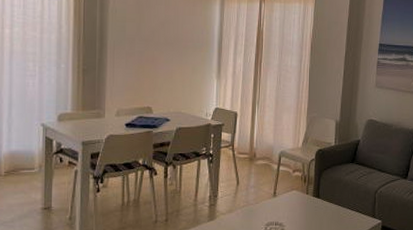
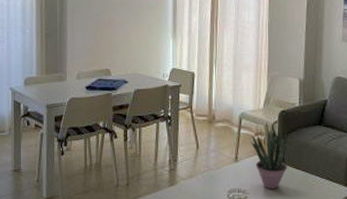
potted plant: none [289,160,322,222] -> present [251,122,287,189]

